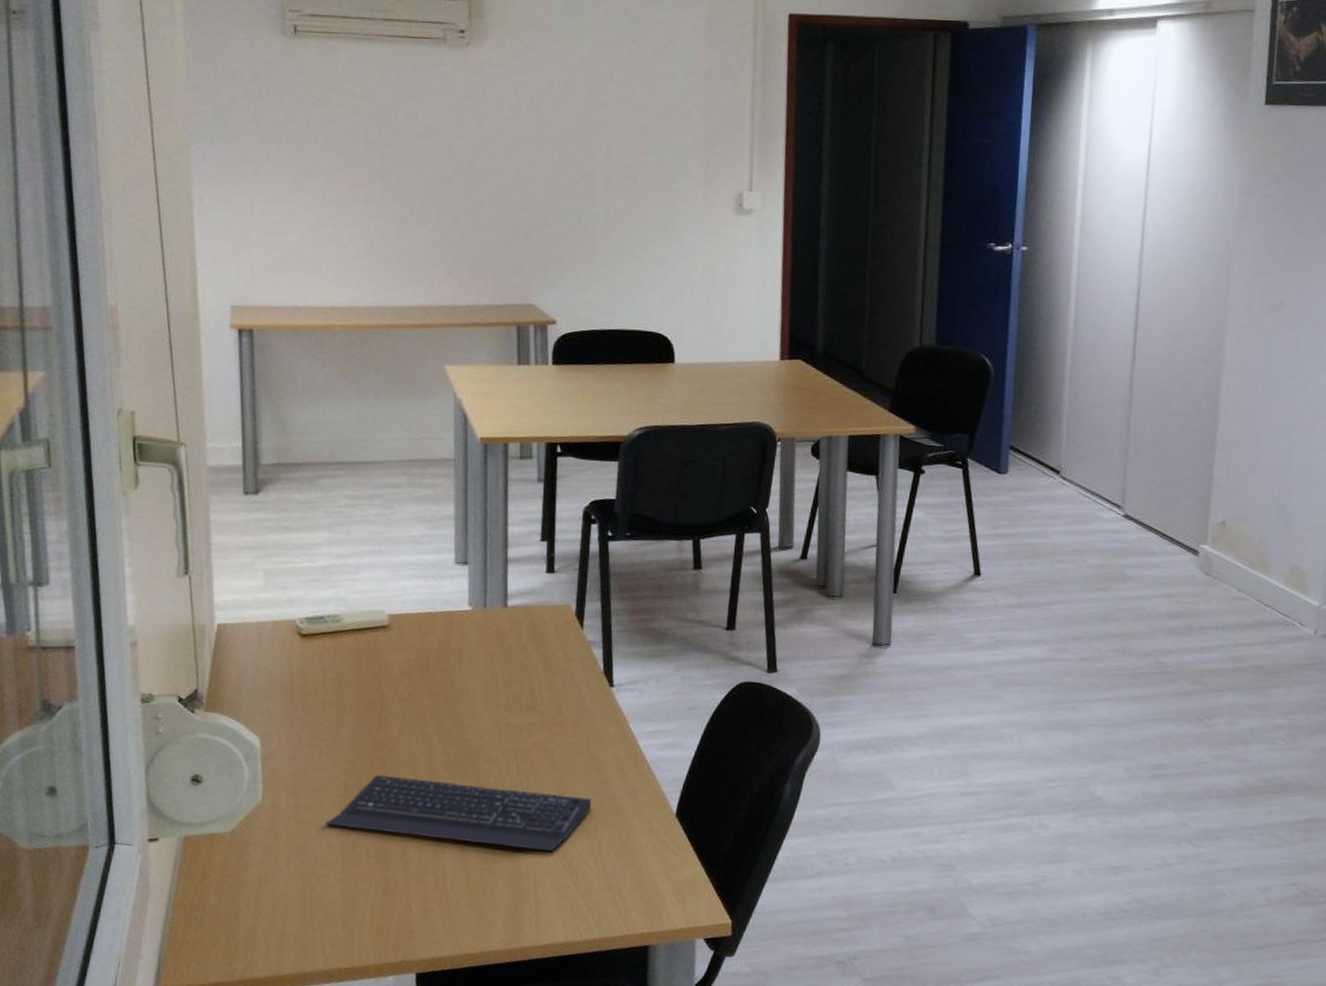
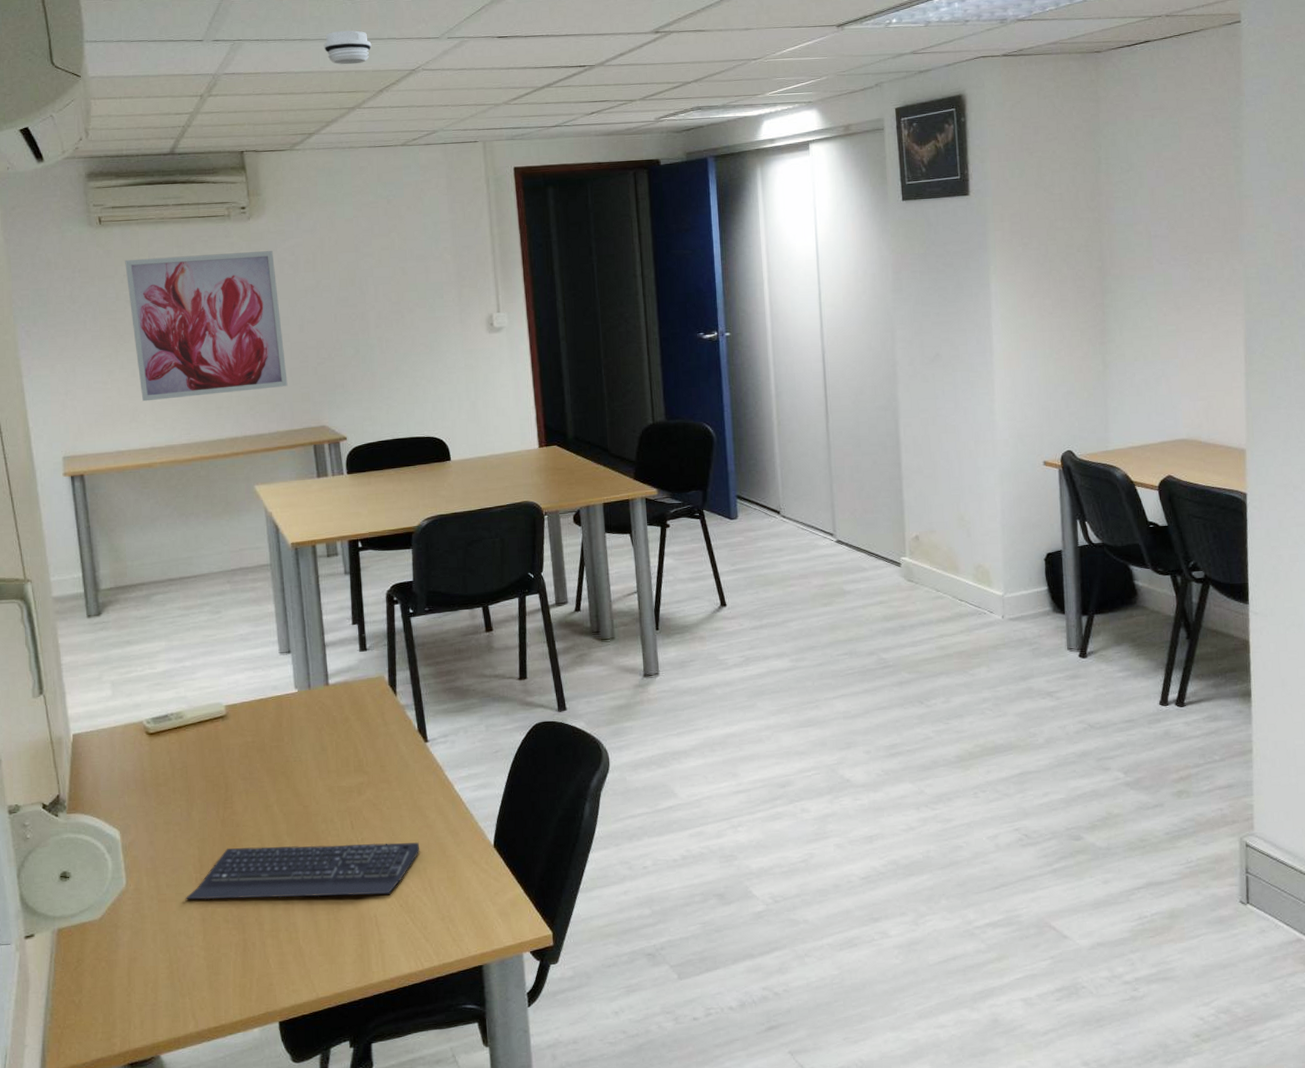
wall art: none [319,80,495,253] -> present [125,251,288,402]

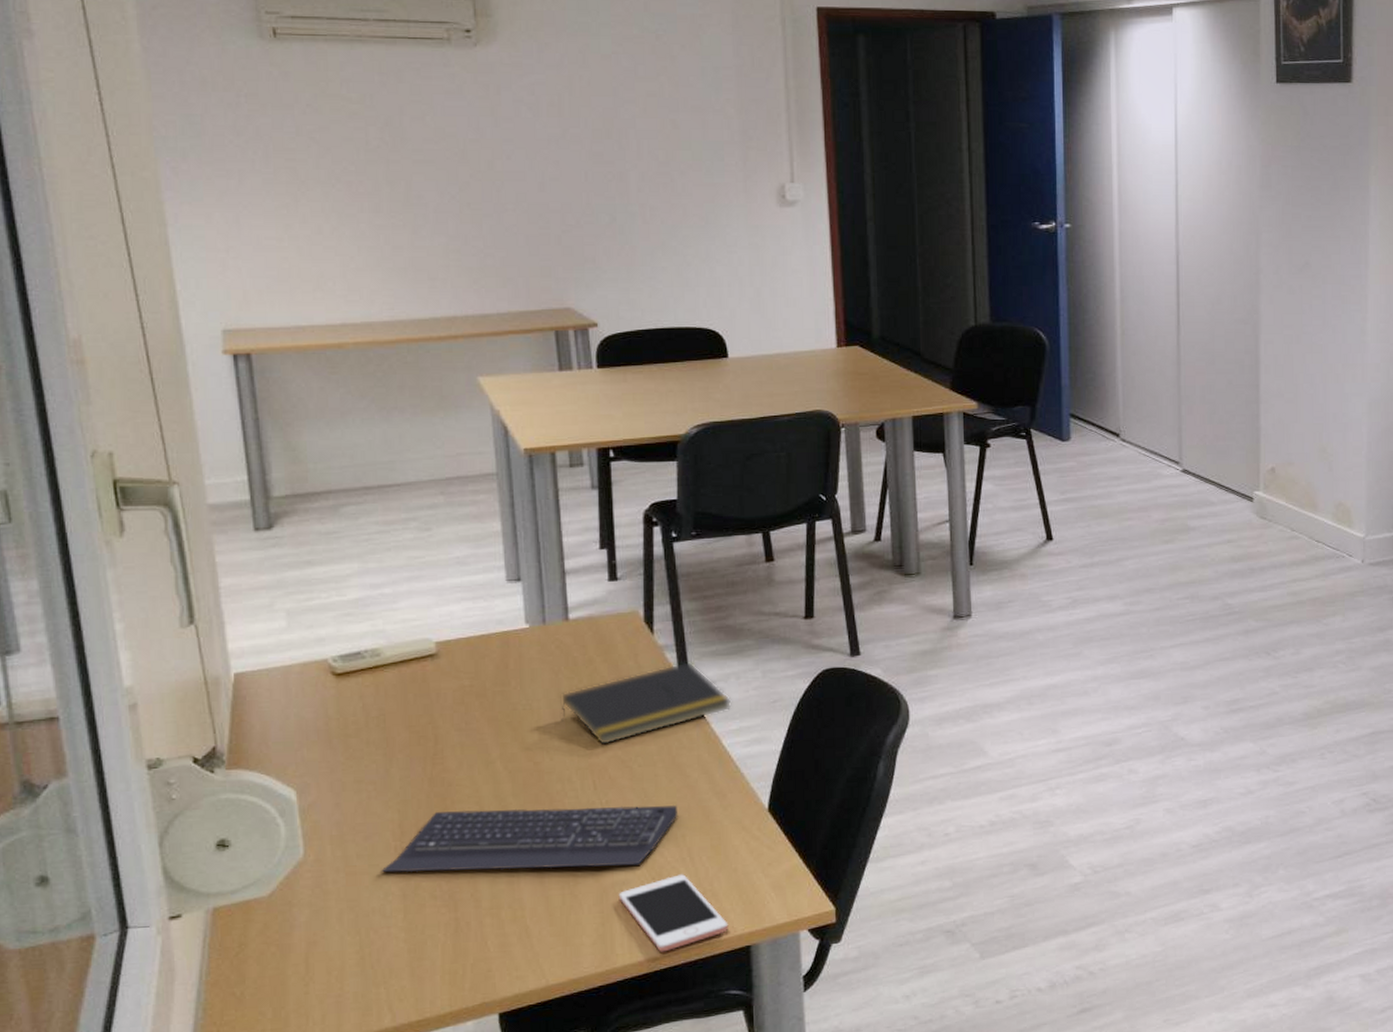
wall art: present [125,251,288,402] -> none [308,85,523,266]
notepad: none [323,718,462,791] -> present [560,661,732,746]
cell phone: none [373,902,464,970] -> present [618,874,729,952]

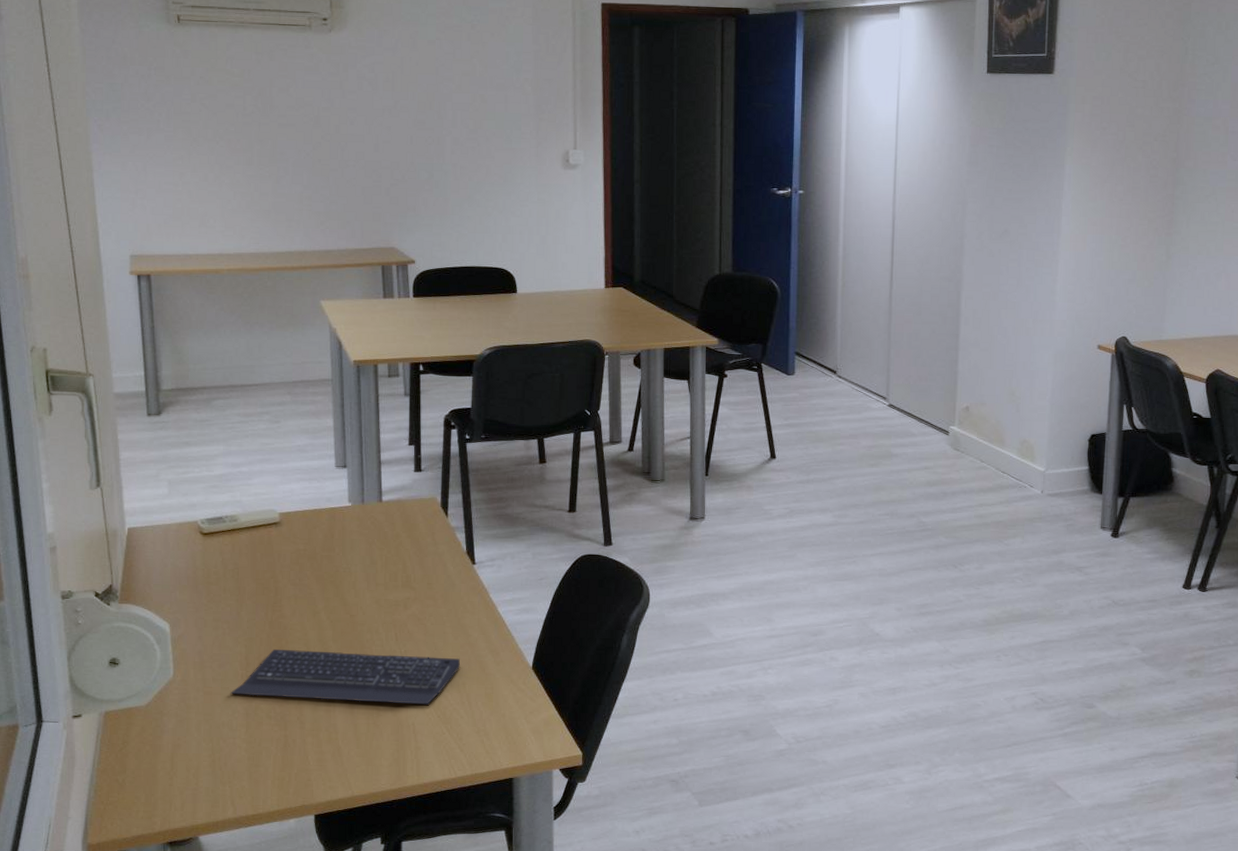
notepad: present [560,661,732,746] -> none [373,541,507,606]
cell phone: present [618,874,729,952] -> none [411,715,496,777]

